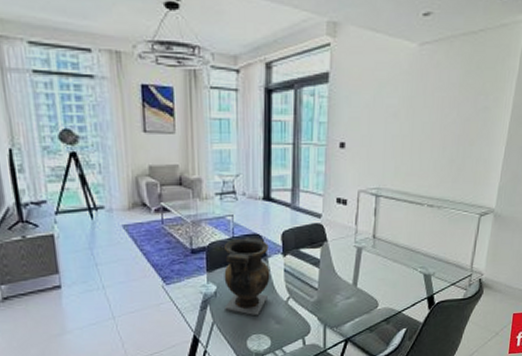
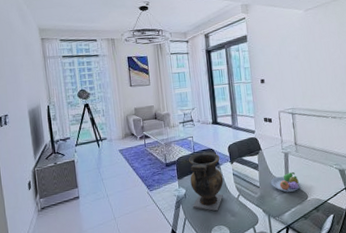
fruit bowl: none [333,272,373,298] -> present [270,171,301,193]

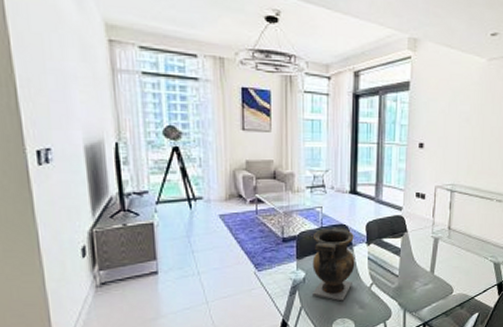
fruit bowl: present [270,171,301,193] -> none [412,261,448,285]

